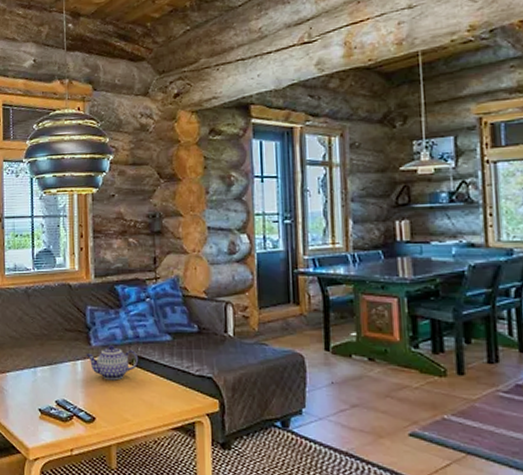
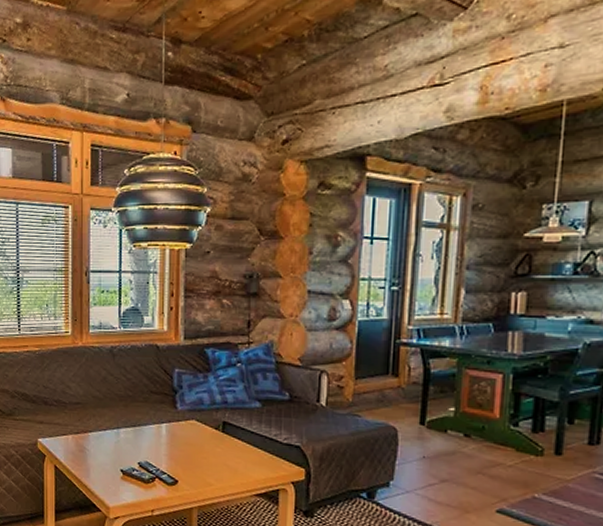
teapot: present [86,344,139,381] -> none [171,409,226,445]

